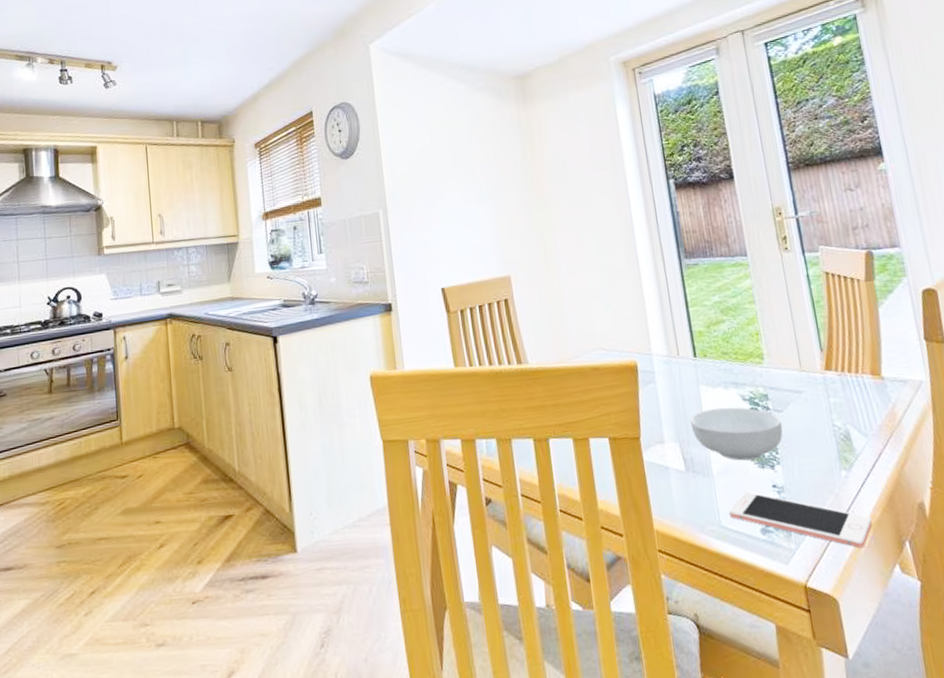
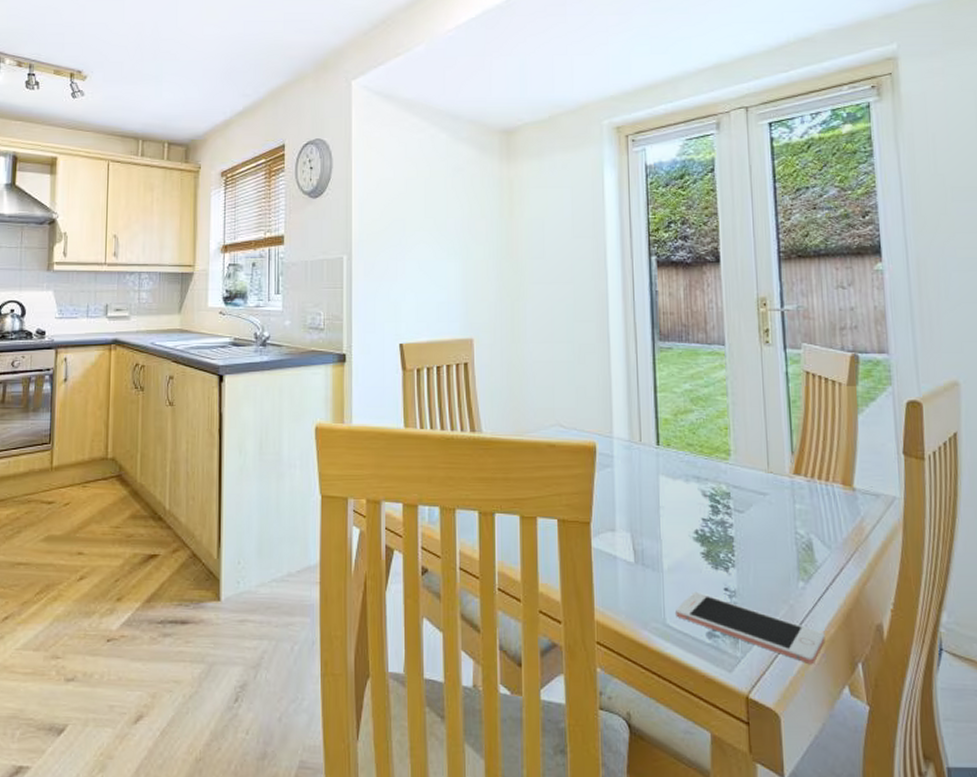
cereal bowl: present [690,407,783,461] -> none [645,502,742,559]

